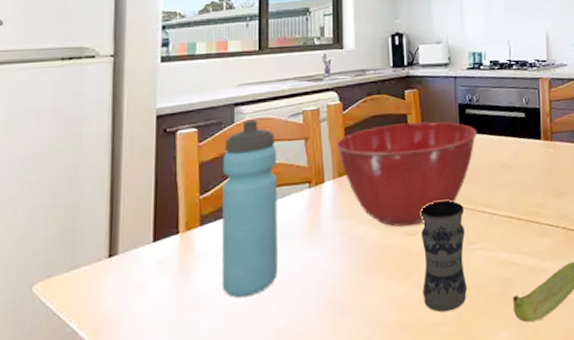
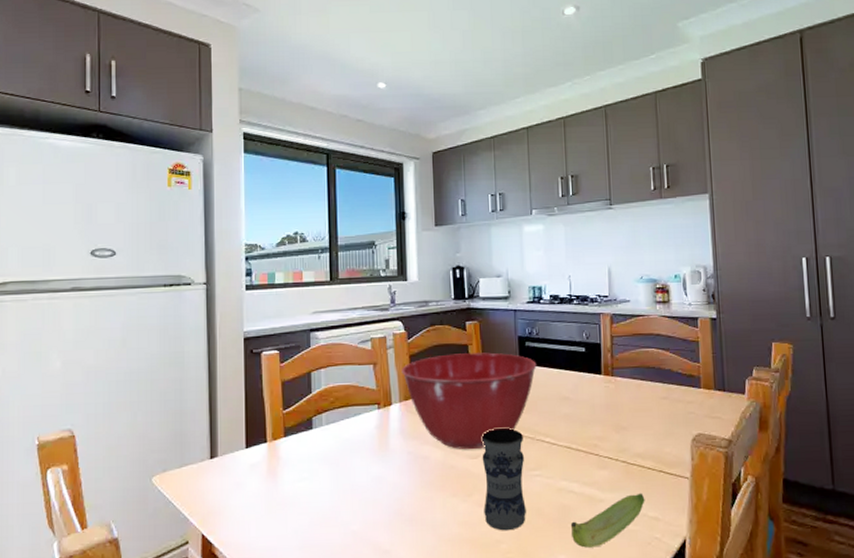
water bottle: present [222,119,277,298] -> none [302,344,352,502]

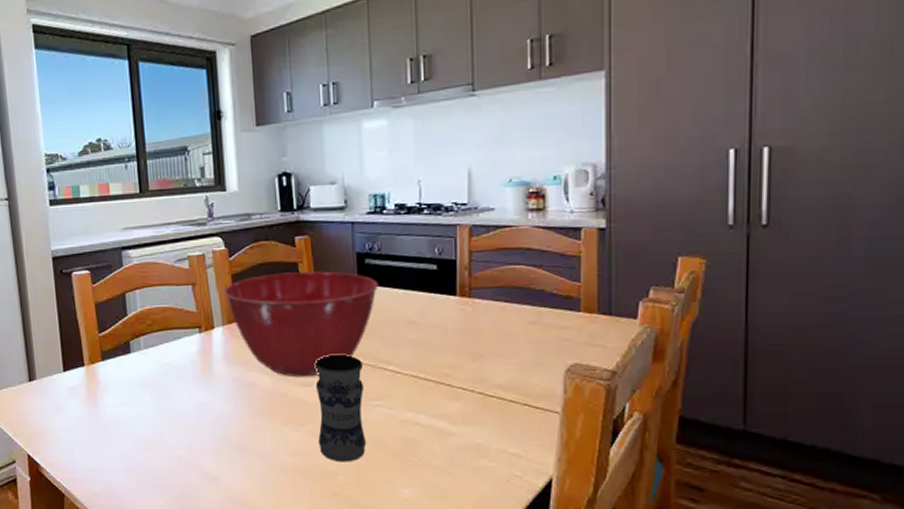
banana: present [570,493,645,548] -> none [416,427,505,483]

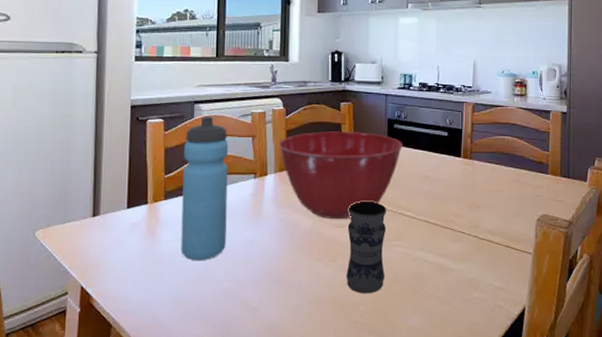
water bottle: none [116,263,175,427] -> present [181,116,228,261]

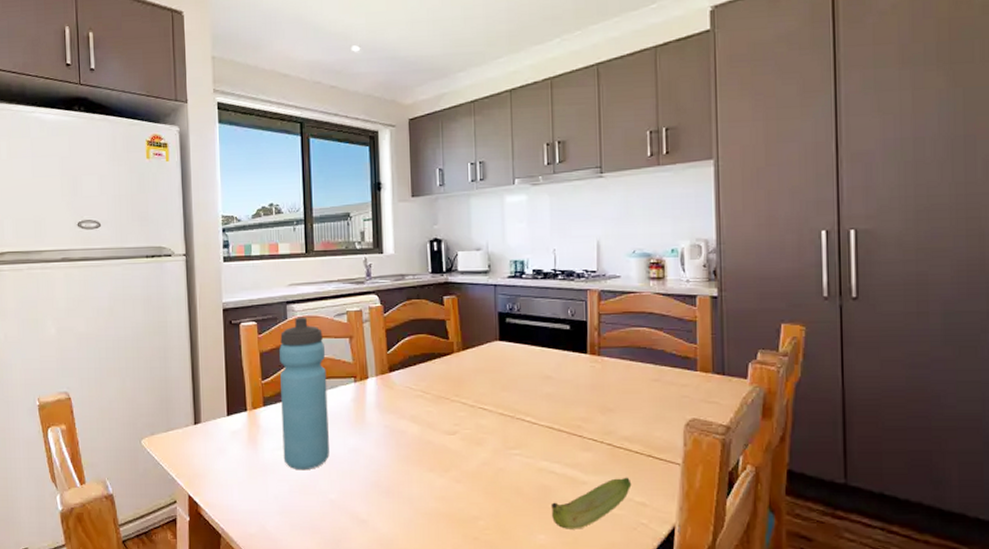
mixing bowl: present [278,131,403,220] -> none [378,328,518,426]
jar: present [346,202,386,294] -> none [459,406,505,508]
banana: none [423,265,492,312] -> present [551,477,632,529]

